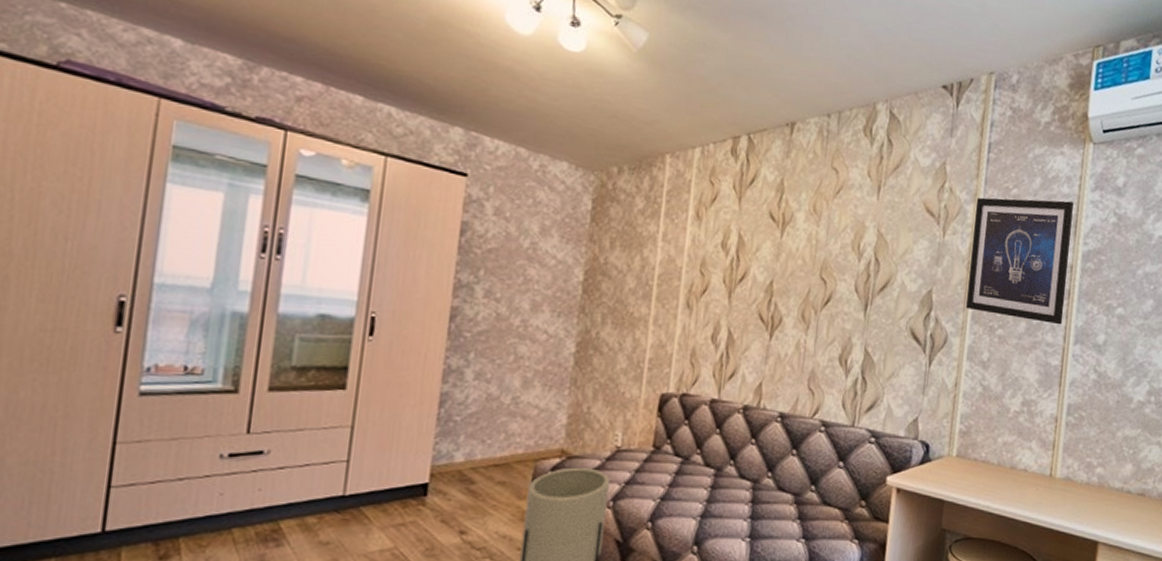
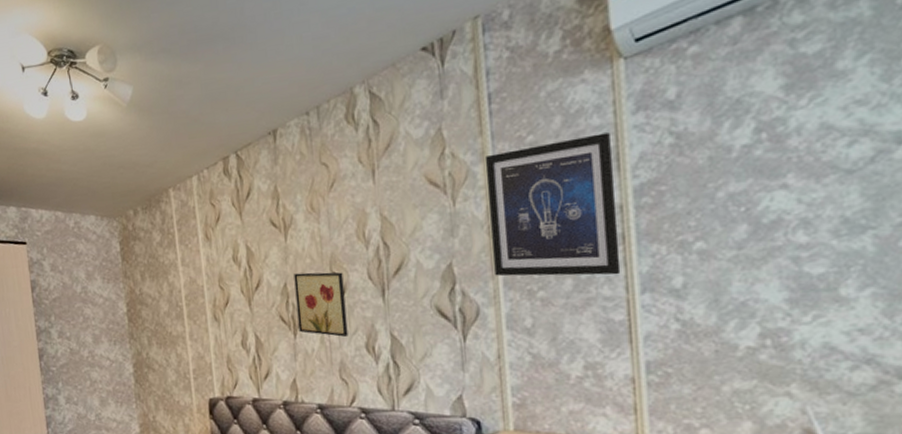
wall art: none [776,272,831,345] -> present [294,272,348,337]

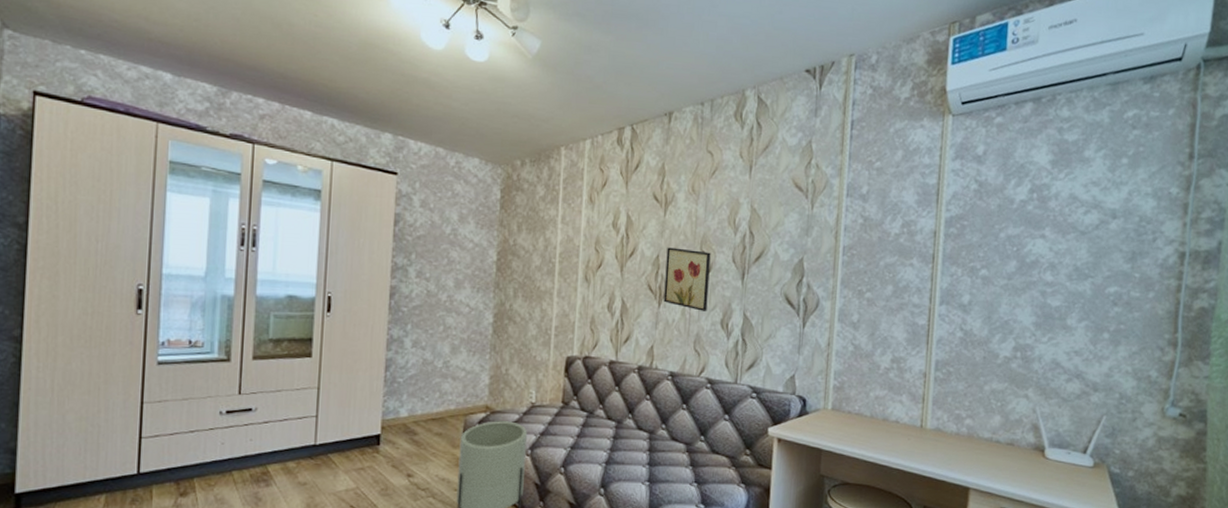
wall art: present [484,132,621,276] -> none [836,171,935,287]

